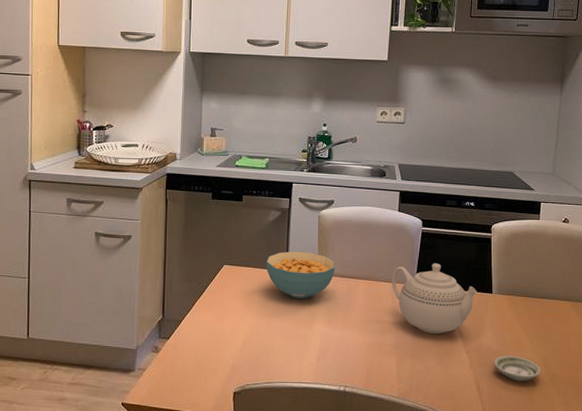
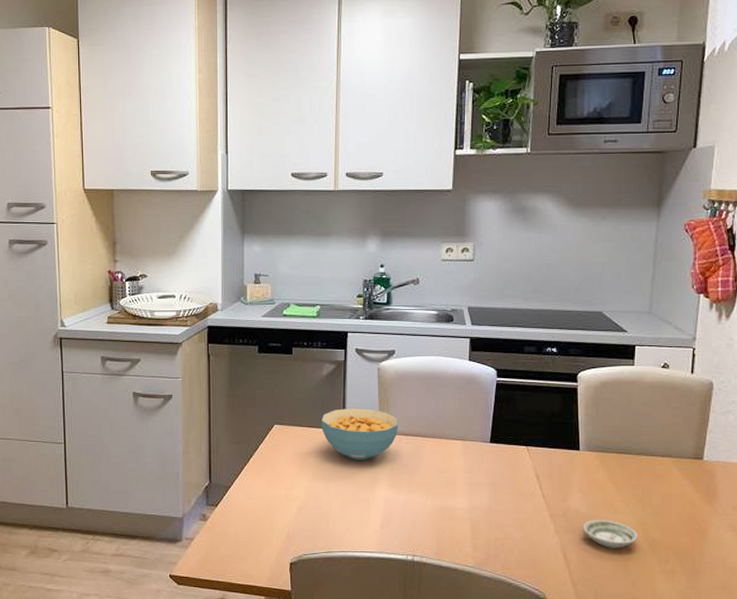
teapot: present [392,263,477,335] -> none [463,418,562,497]

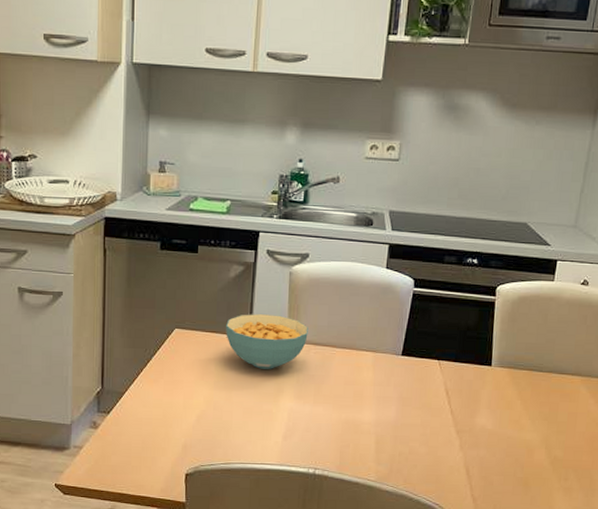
saucer: present [582,519,638,548] -> none [487,436,541,465]

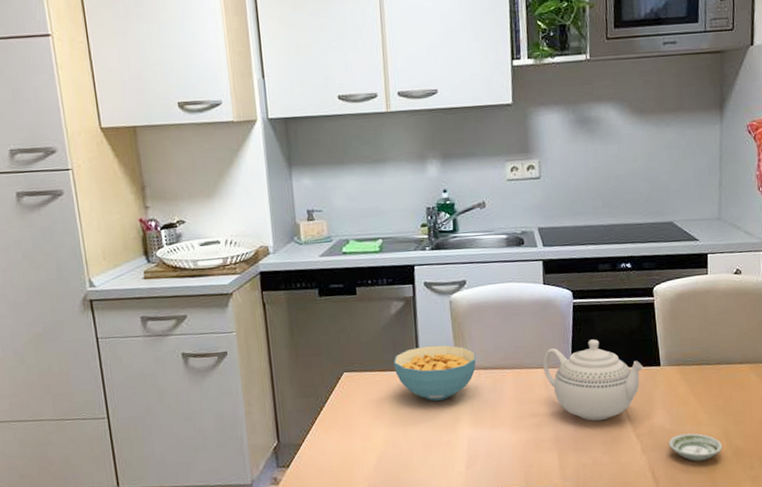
teapot: none [374,330,474,412] -> present [543,339,644,422]
saucer: none [487,436,541,465] -> present [668,433,723,461]

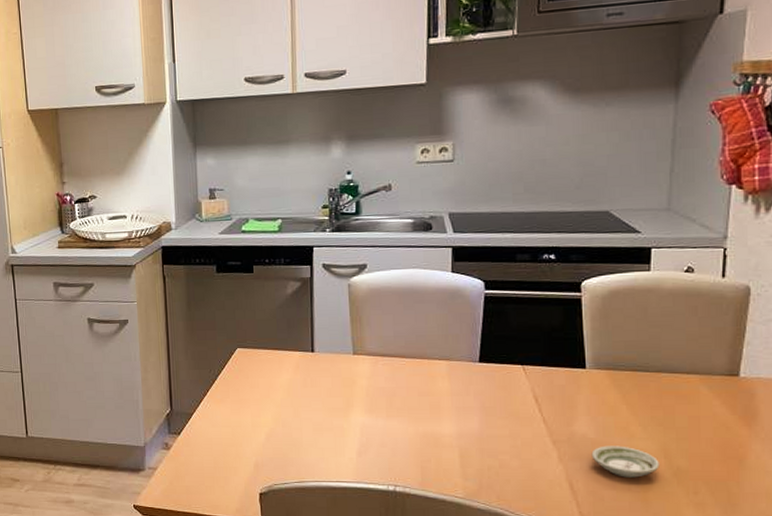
cereal bowl: present [394,344,476,401] -> none [288,327,374,384]
teapot: present [543,339,644,422] -> none [448,334,565,422]

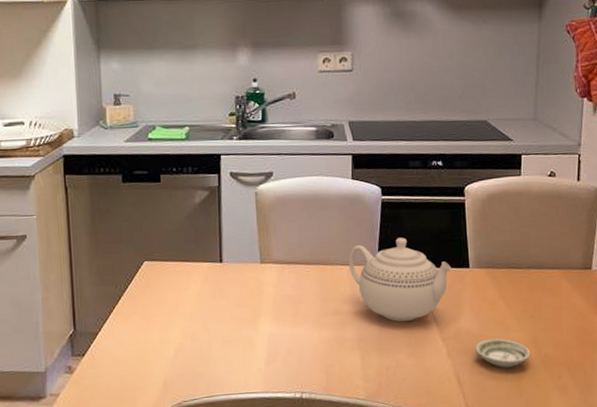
teapot: none [448,334,565,422] -> present [349,238,452,322]

